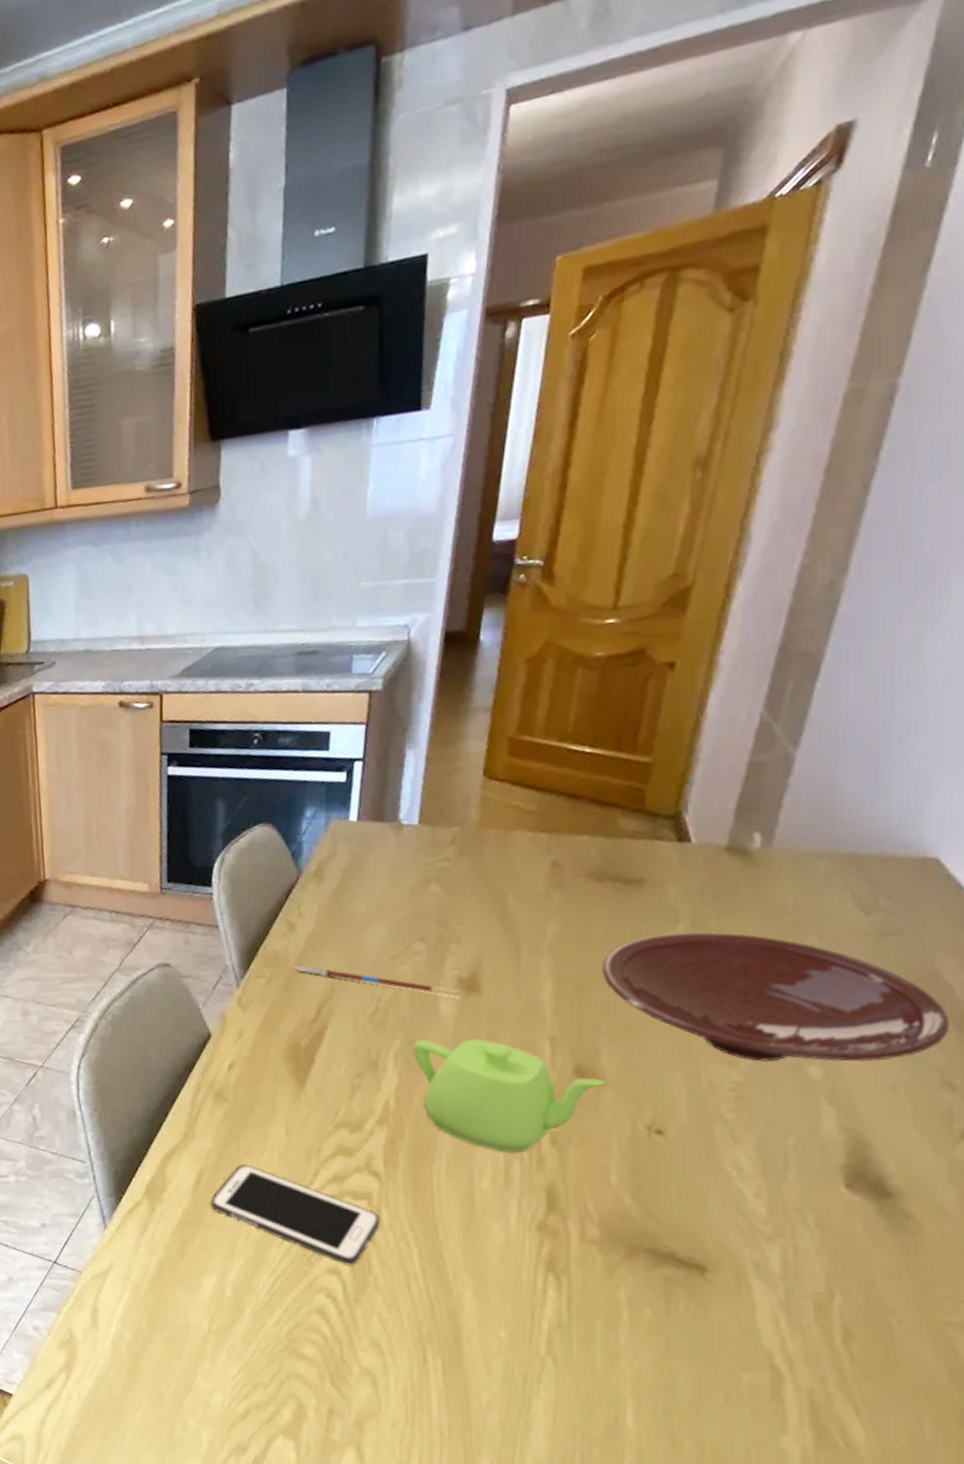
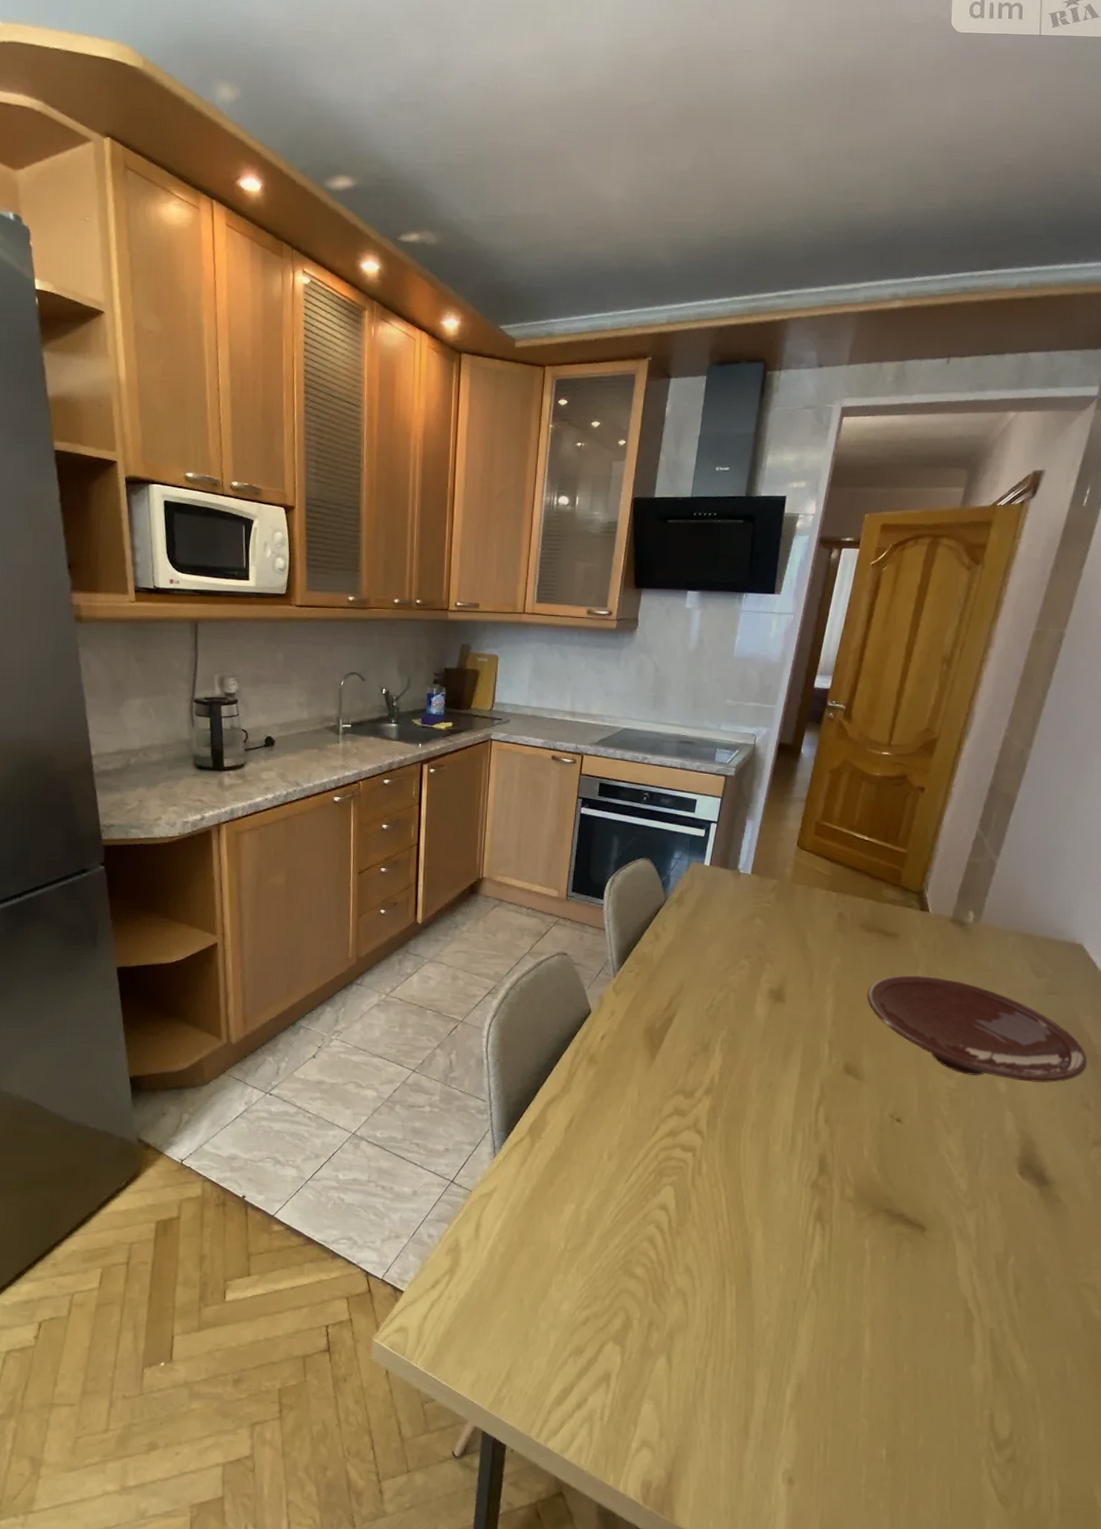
cell phone: present [210,1164,381,1265] -> none [577,1115,701,1204]
candle: present [292,964,460,998] -> none [654,965,770,1004]
teapot: present [413,1038,606,1154] -> none [735,1032,865,1126]

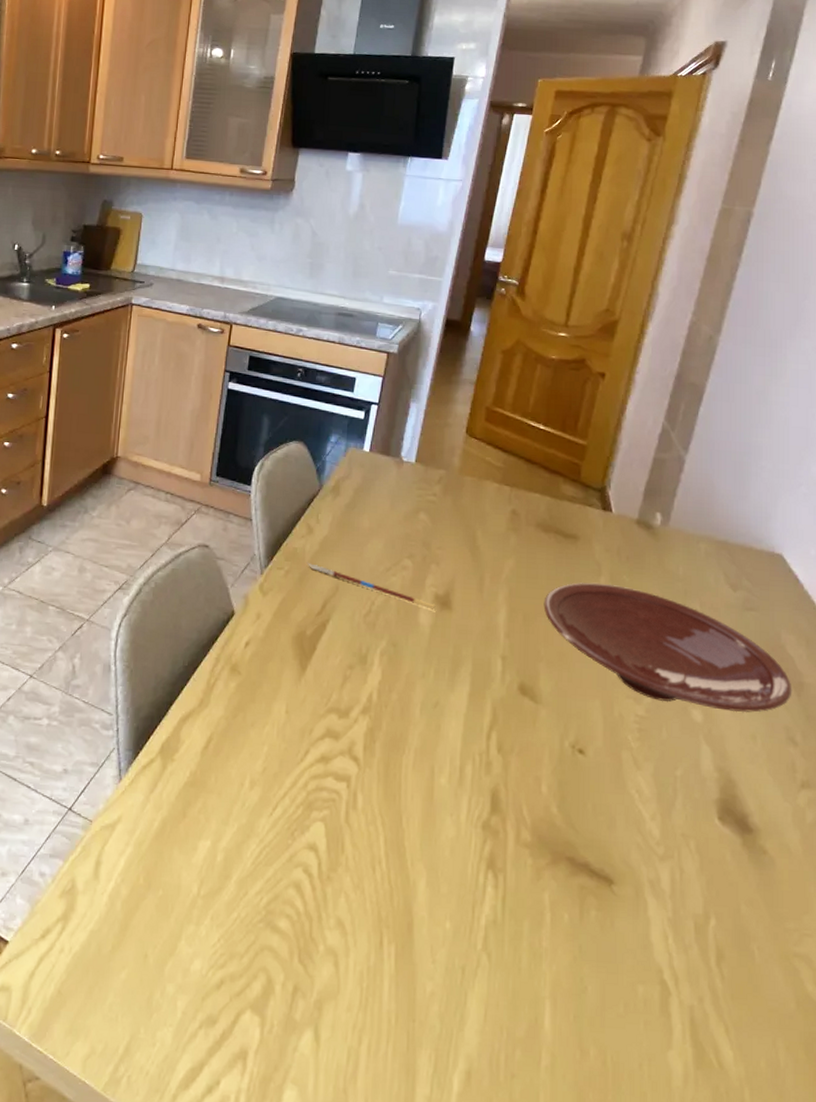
candle: none [654,965,770,1004] -> present [306,562,436,611]

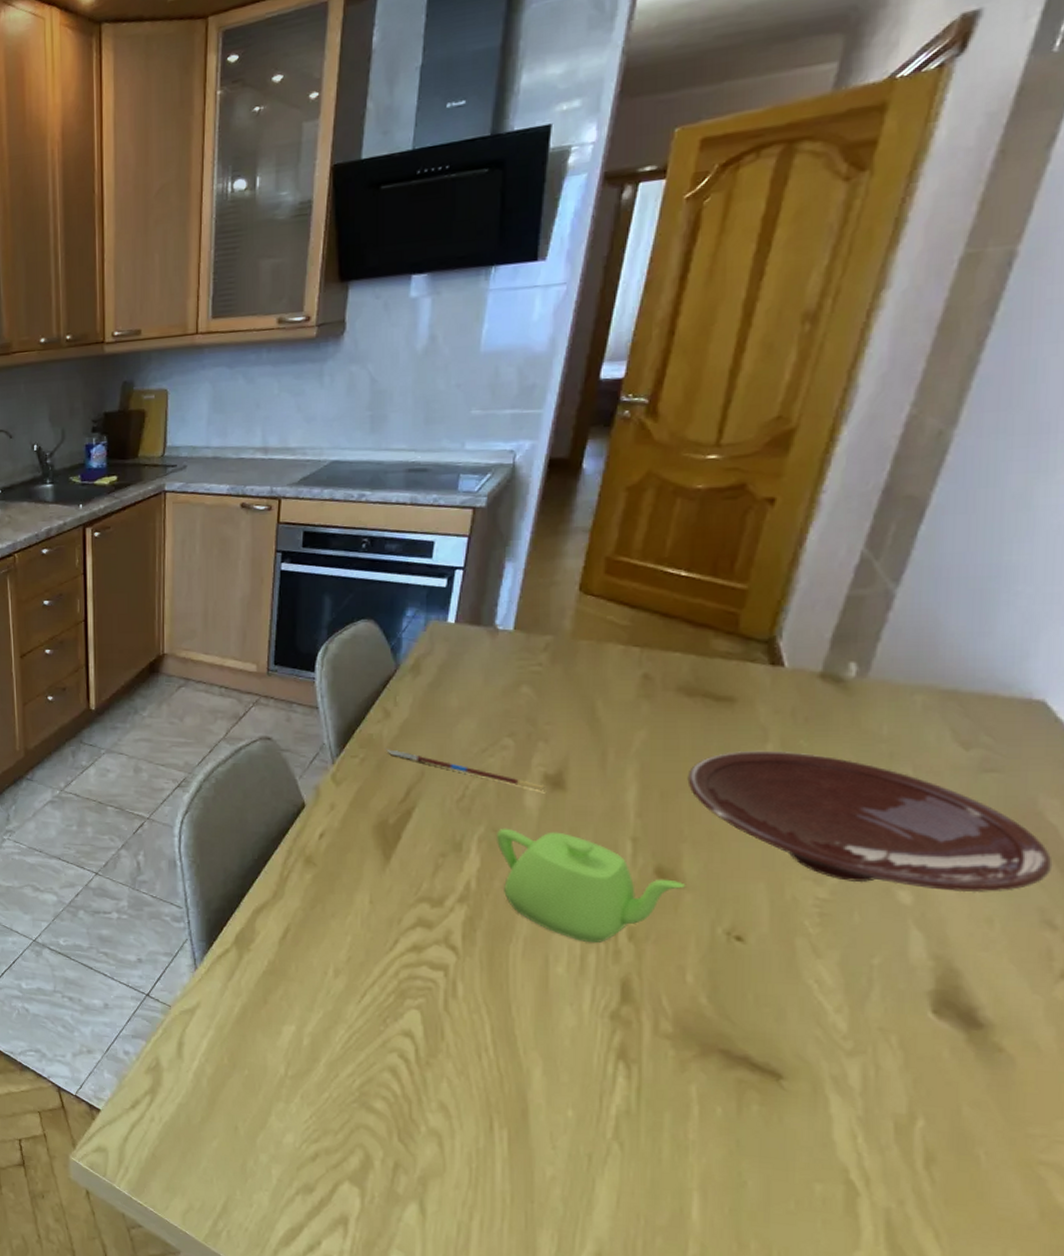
teapot: none [396,643,542,755] -> present [497,828,686,944]

